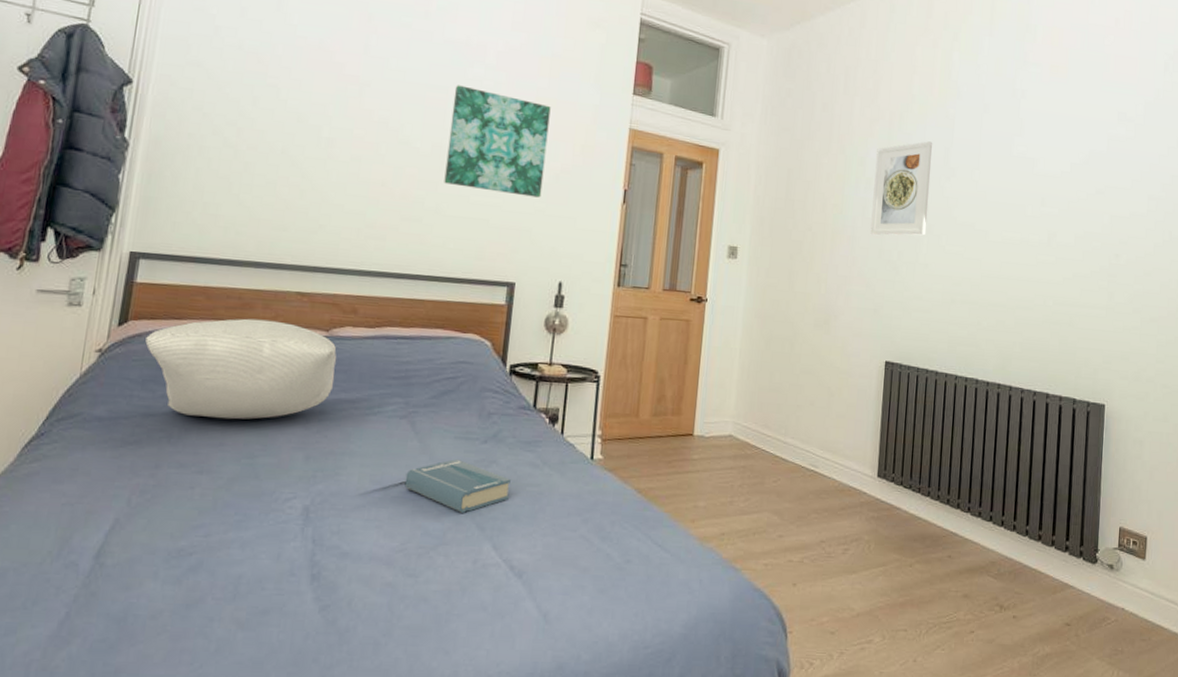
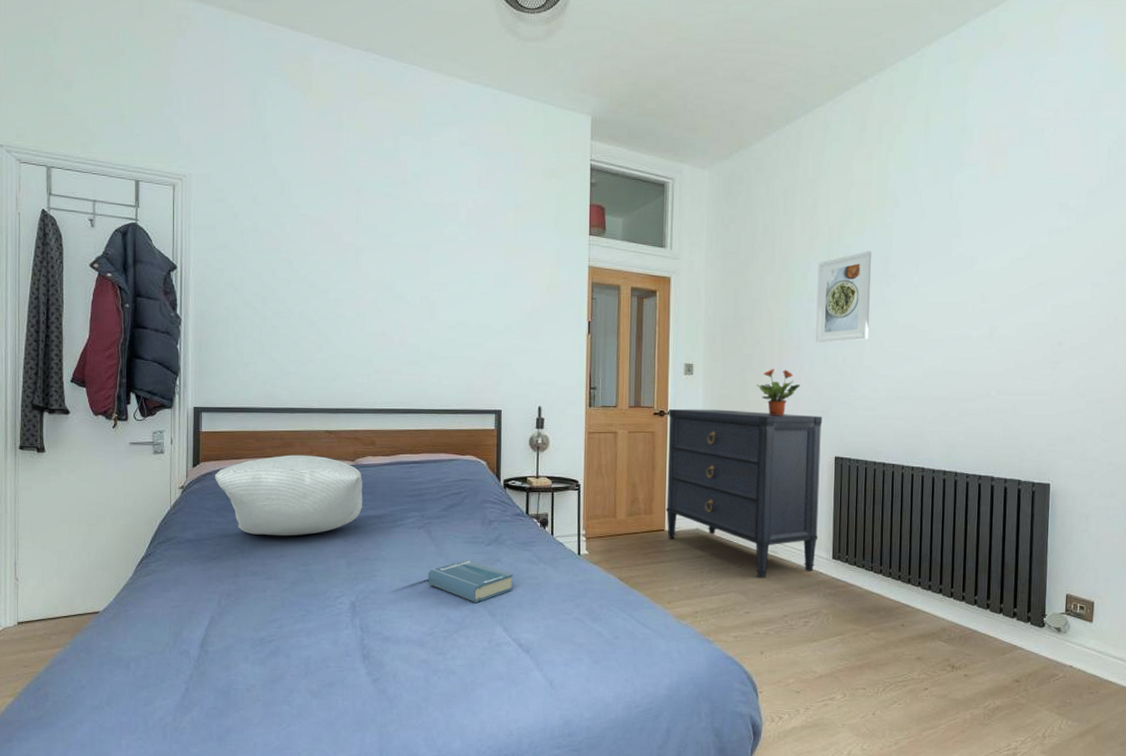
wall art: present [444,85,551,198] -> none [434,242,518,335]
dresser: none [696,295,874,497] -> present [665,408,823,578]
potted plant: none [805,258,852,312] -> present [757,368,800,416]

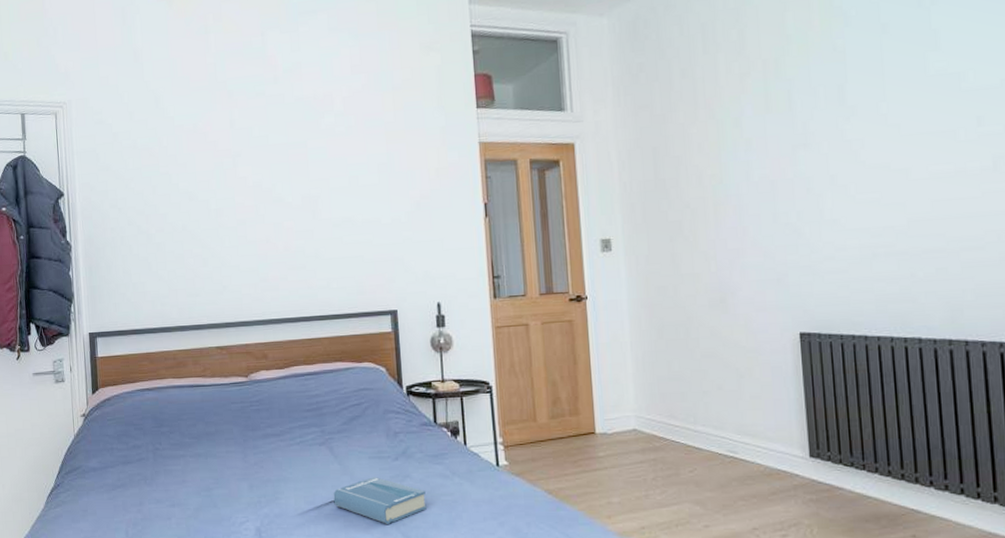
pillow: present [215,455,363,536] -> none [113,373,261,461]
dresser: present [665,408,823,578] -> none [586,285,789,485]
potted plant: present [757,368,800,416] -> none [691,234,746,291]
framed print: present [815,251,872,344] -> none [753,82,829,200]

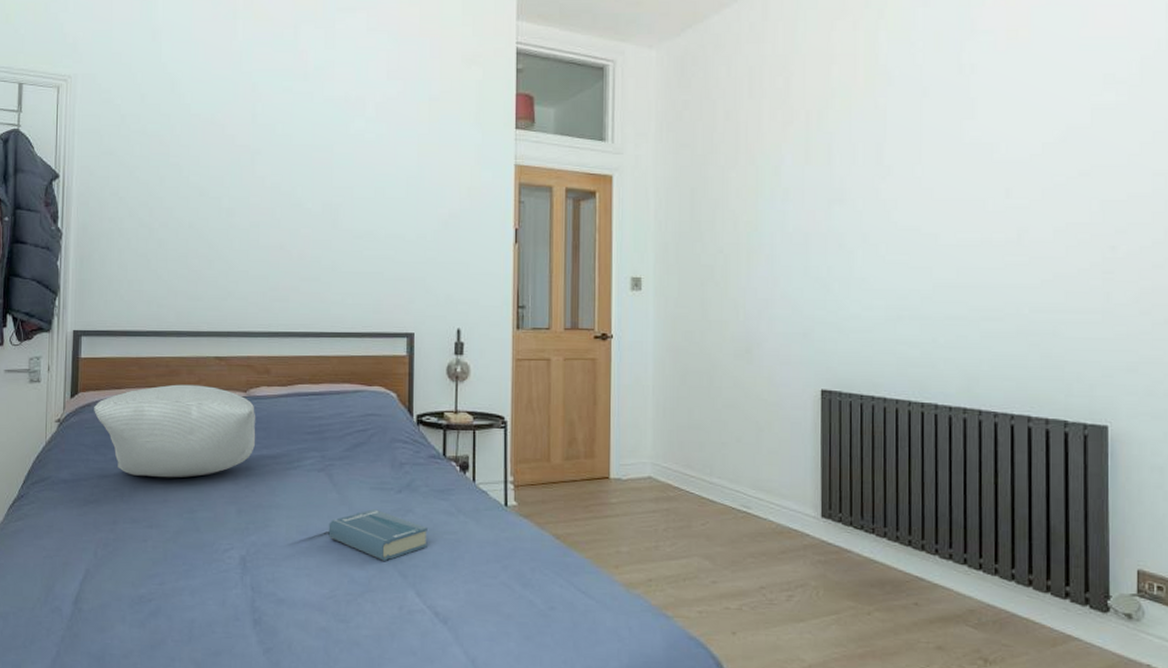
pillow: none [113,373,261,461] -> present [94,384,256,478]

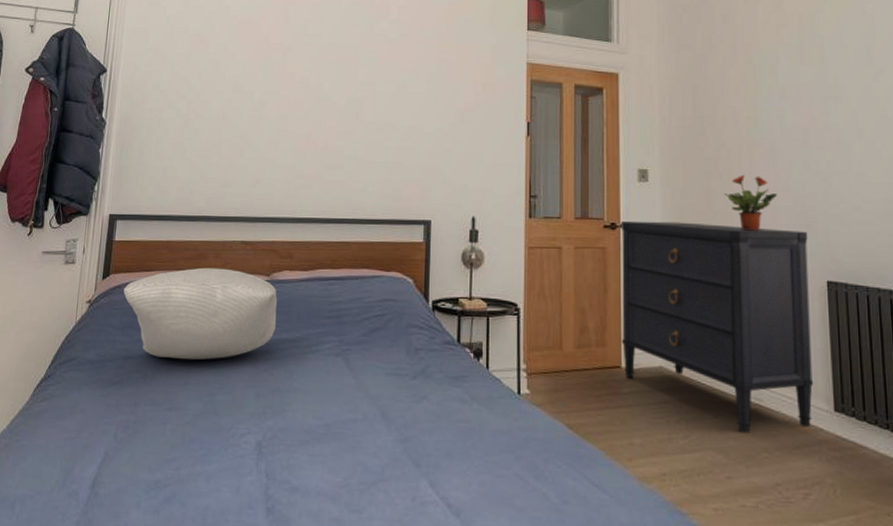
hardback book: present [328,509,428,561] -> none [344,395,441,449]
dresser: none [610,331,804,540] -> present [620,221,814,433]
potted plant: none [720,281,774,340] -> present [724,174,777,231]

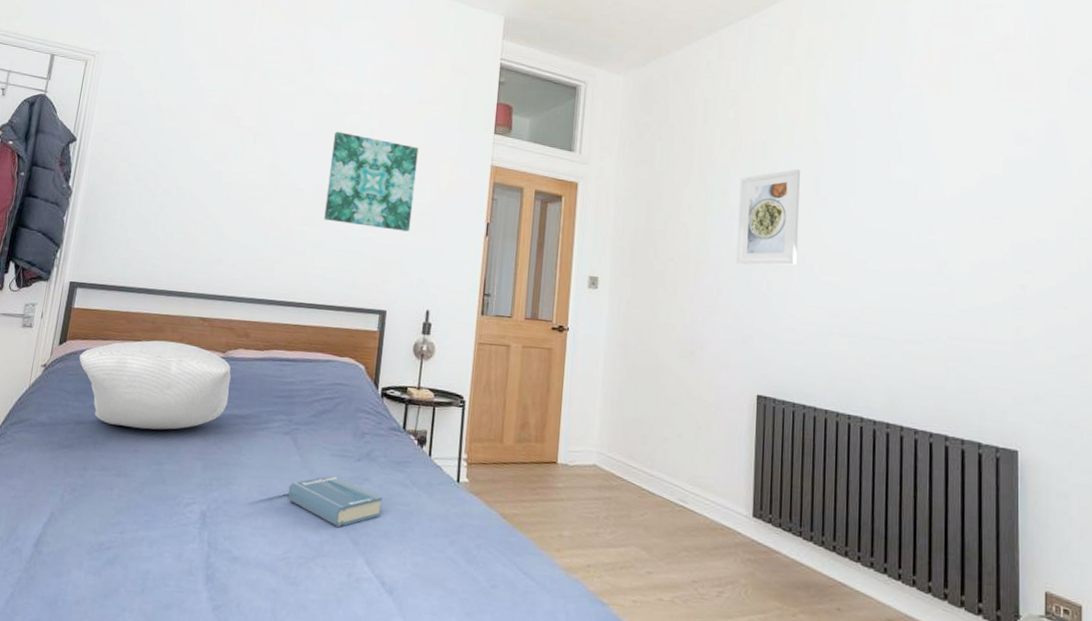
hardback book: none [344,395,441,449] -> present [287,475,382,527]
wall art: none [360,41,451,137] -> present [324,131,419,232]
dresser: present [620,221,814,433] -> none [559,325,743,533]
potted plant: present [724,174,777,231] -> none [668,288,718,343]
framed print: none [788,41,857,146] -> present [736,169,801,266]

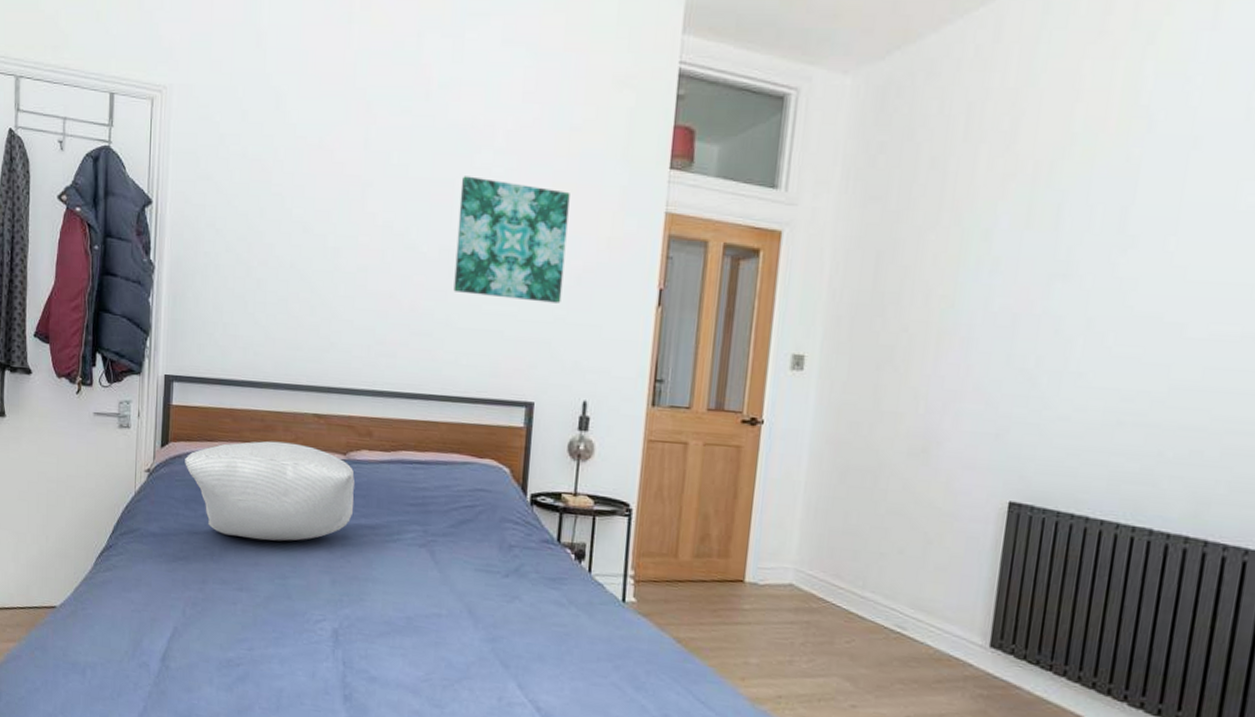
hardback book: present [287,475,382,527] -> none [427,592,535,648]
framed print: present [736,169,801,266] -> none [995,199,1102,336]

